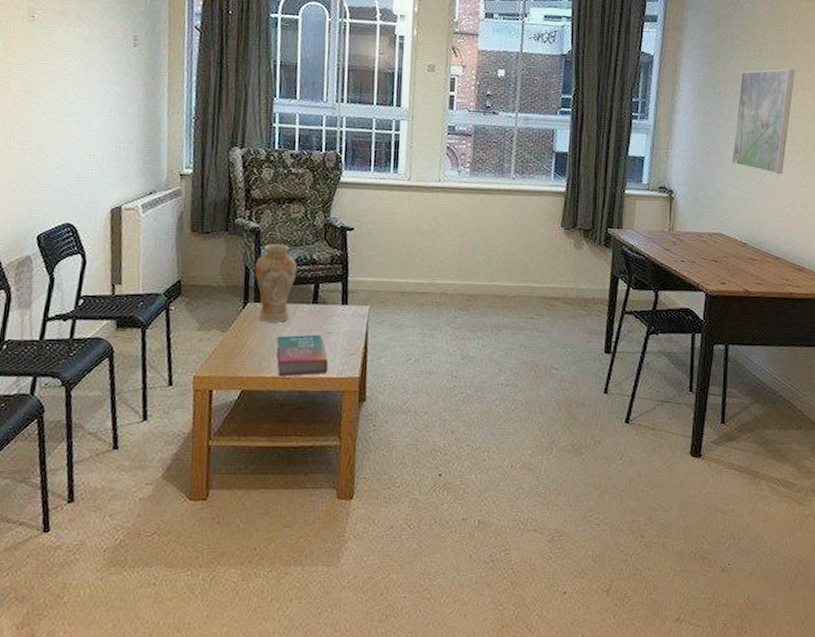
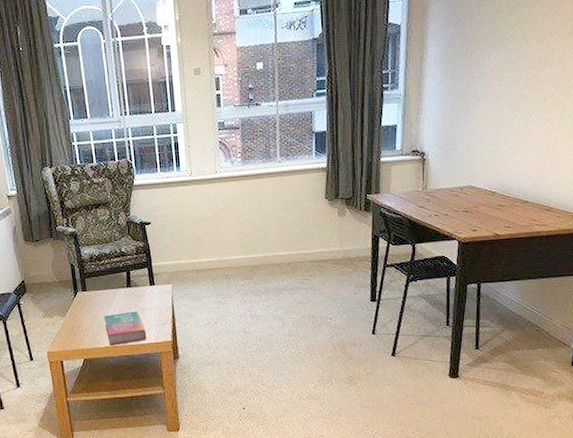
vase: present [254,244,298,323] -> none [77,243,111,306]
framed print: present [732,69,795,174] -> none [480,16,543,123]

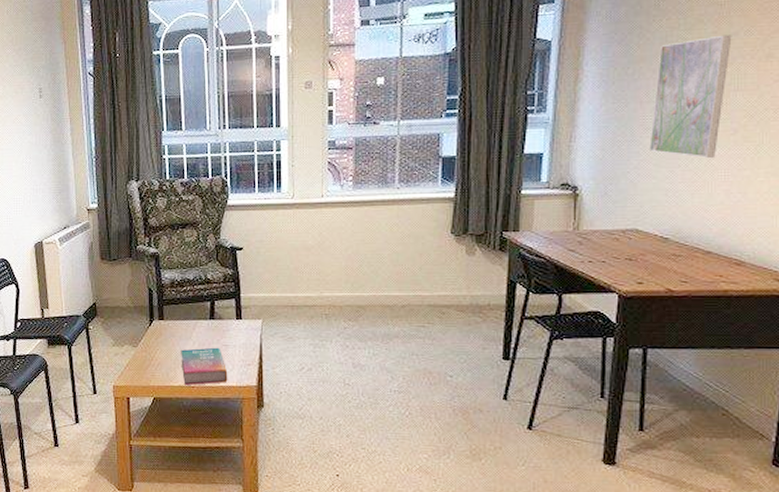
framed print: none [480,16,543,123] -> present [649,34,732,158]

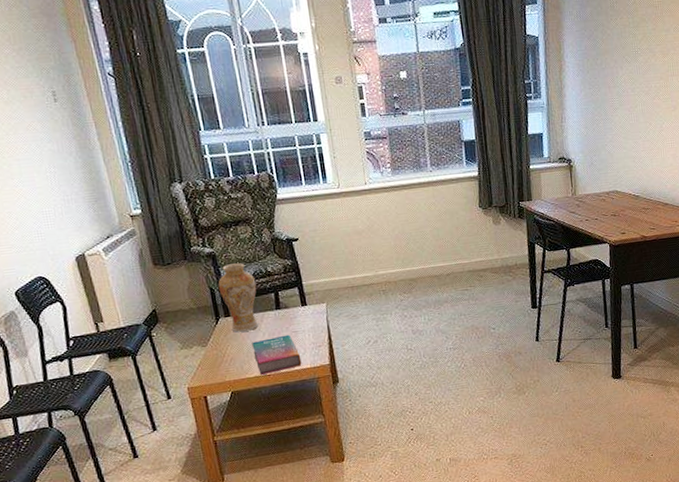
vase: none [157,267,194,337] -> present [218,263,259,333]
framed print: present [649,34,732,158] -> none [618,31,666,130]

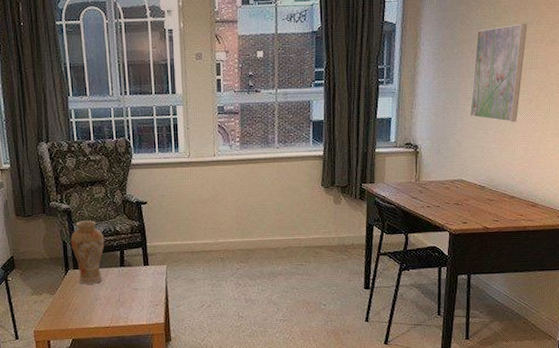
book: present [252,334,302,375] -> none [95,291,139,326]
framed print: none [618,31,666,130] -> present [470,23,528,122]

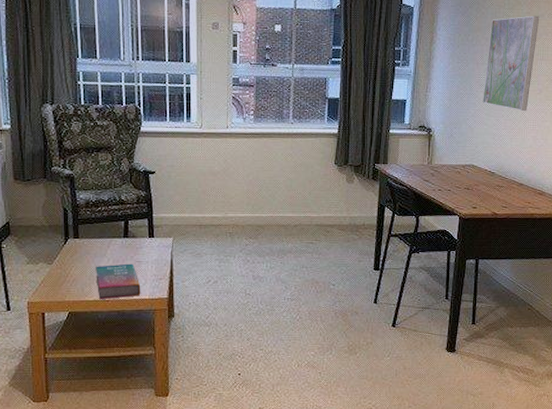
vase: present [70,220,105,284] -> none [72,188,109,255]
book: none [95,291,139,326] -> present [96,263,141,299]

